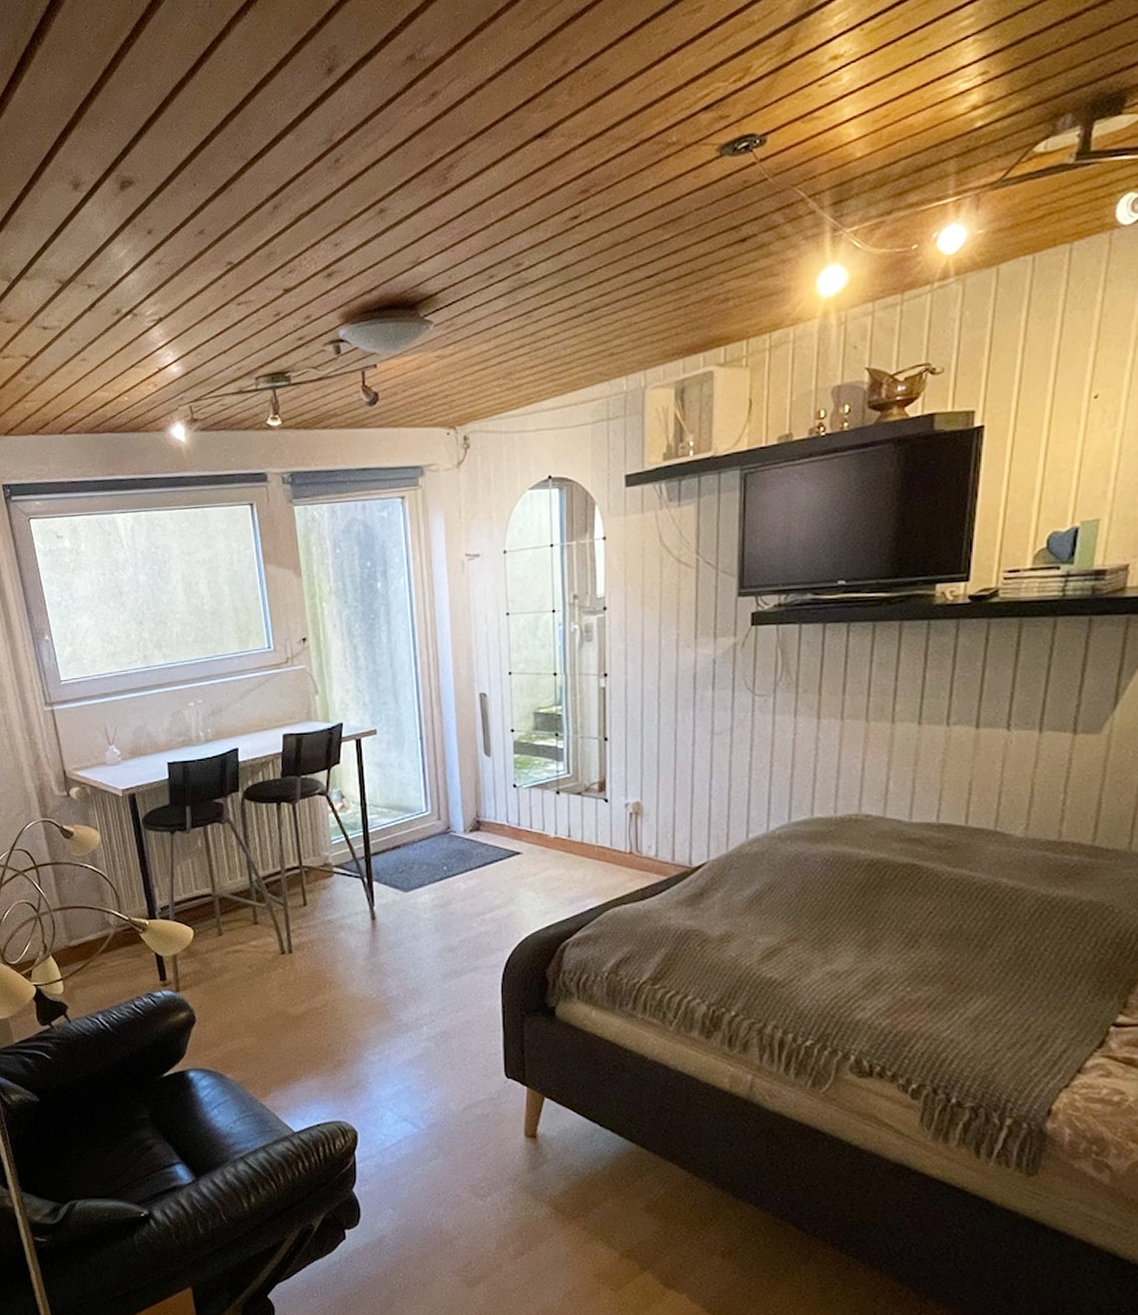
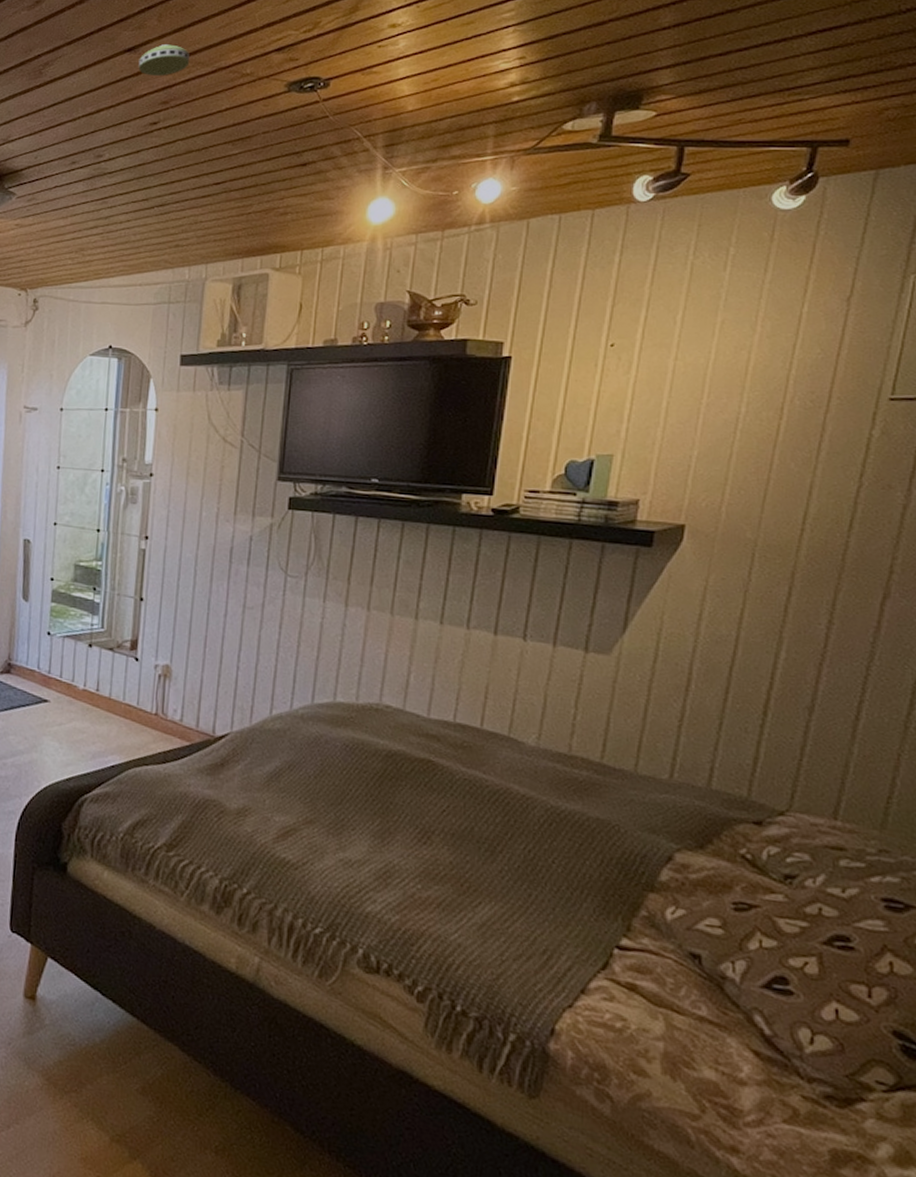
smoke detector: none [551,121,609,162] -> present [138,44,190,77]

